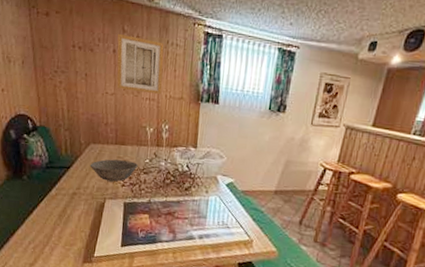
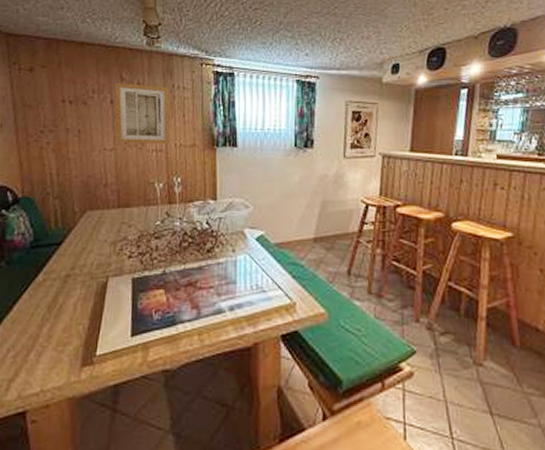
bowl: present [90,159,139,182] -> none [86,226,148,254]

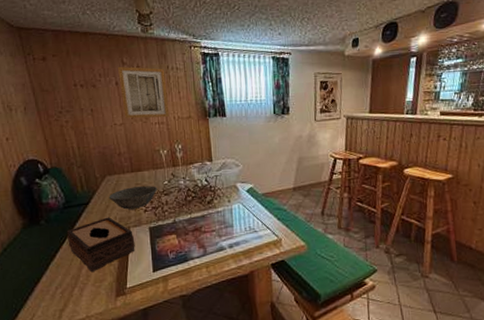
tissue box: none [29,262,113,333] -> present [66,217,135,273]
bowl: none [86,226,148,254] -> present [108,186,158,210]

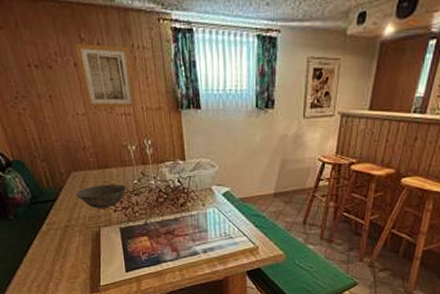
tissue box: present [66,217,135,273] -> none [36,215,107,269]

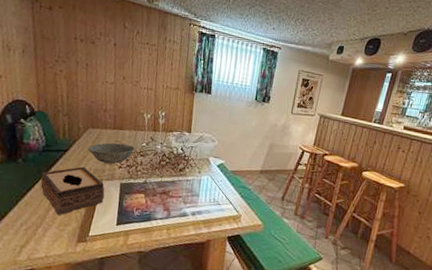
tissue box: none [36,215,107,269] -> present [40,166,105,216]
wall art: present [75,43,137,108] -> none [116,29,163,85]

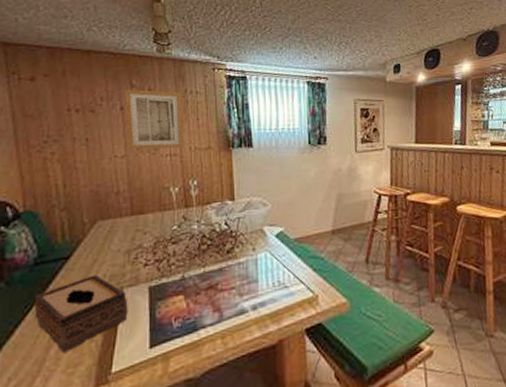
bowl: present [87,142,136,164] -> none [98,232,164,264]
wall art: none [116,29,163,85] -> present [125,89,185,150]

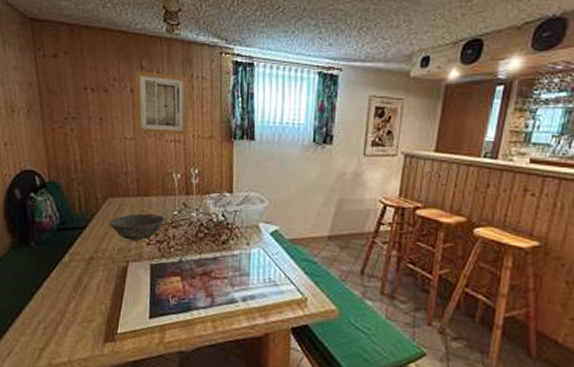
tissue box: present [33,275,128,354] -> none [57,246,133,310]
bowl: none [98,232,164,264] -> present [108,214,166,241]

